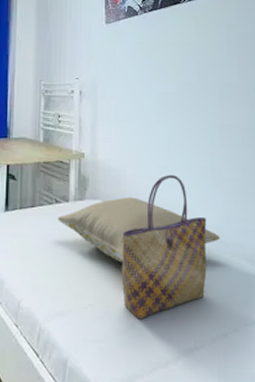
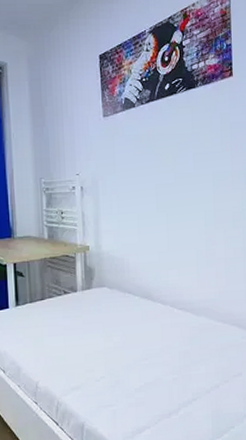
pillow: present [58,197,220,263] -> none [67,282,214,340]
tote bag: present [121,174,207,320] -> none [128,258,203,384]

